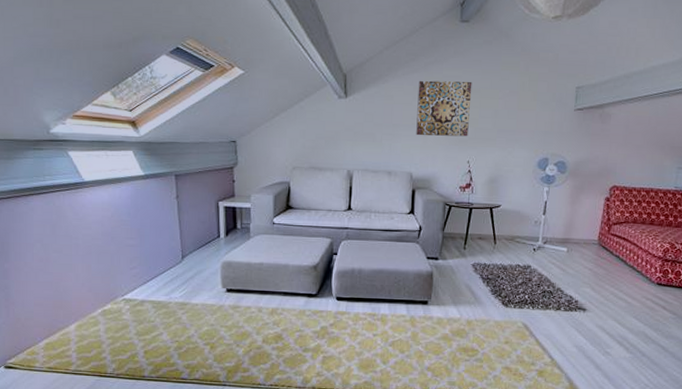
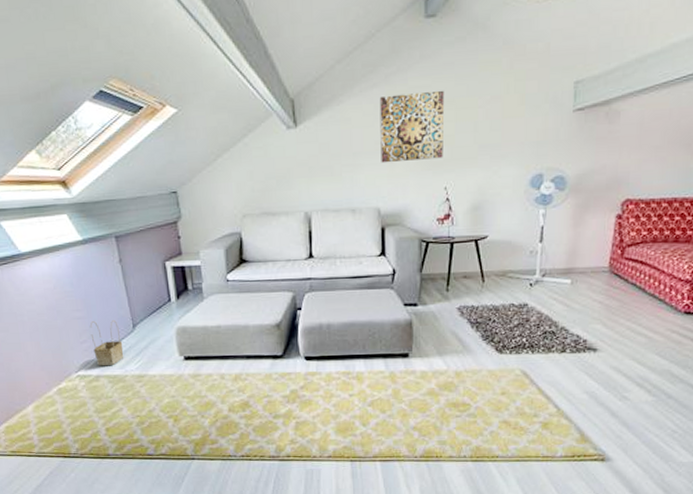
basket: none [141,249,171,292] -> present [89,319,124,366]

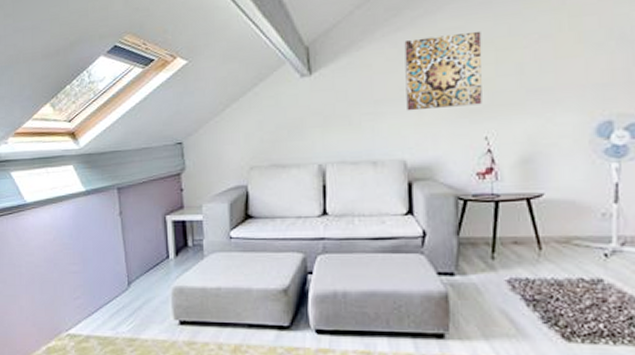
basket: present [89,319,124,366] -> none [84,275,117,326]

